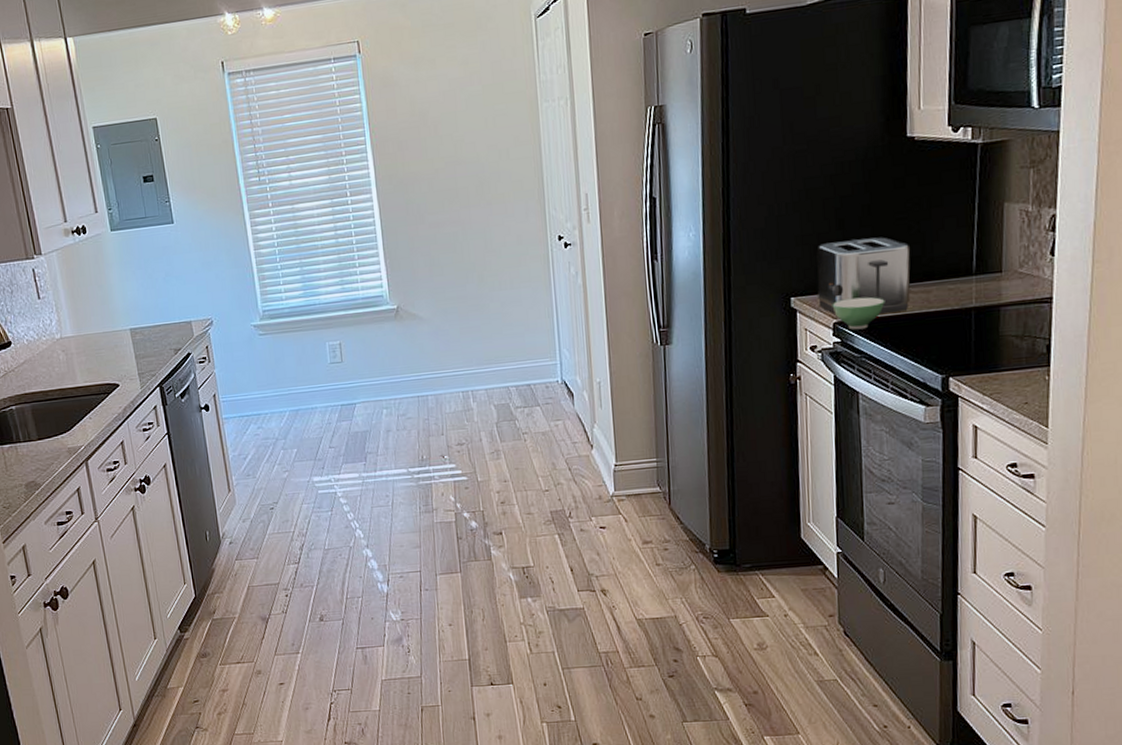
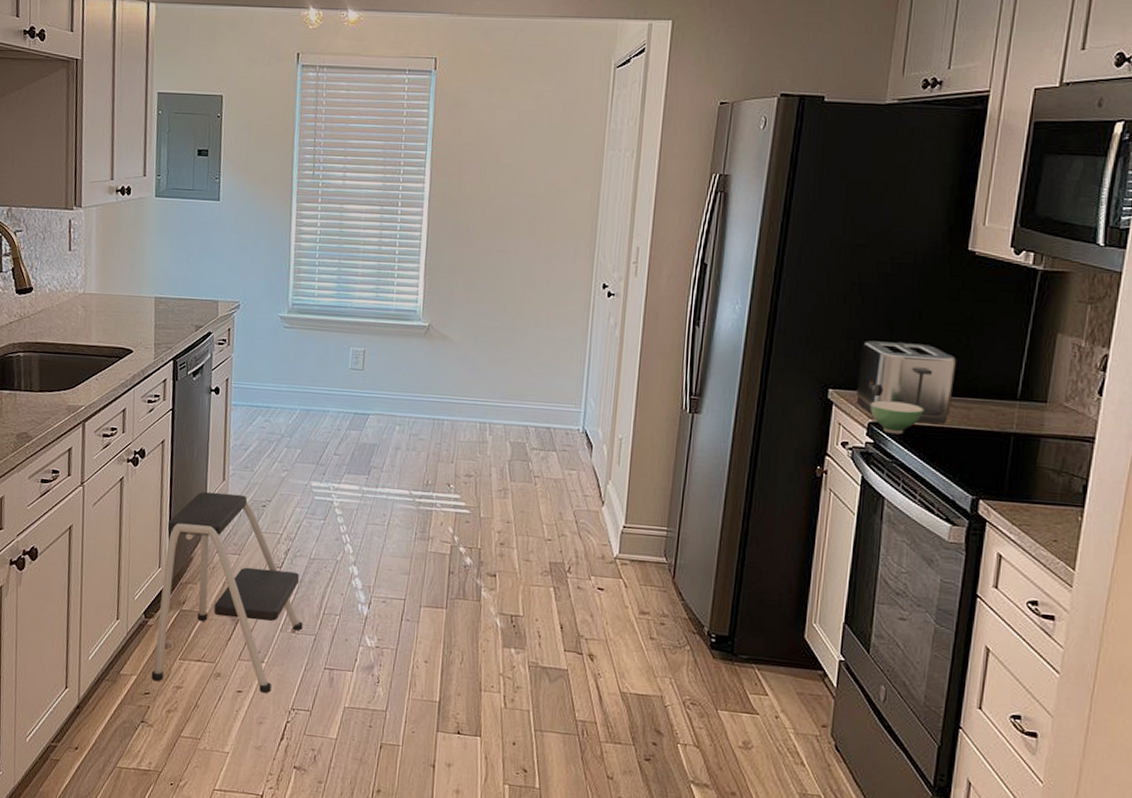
step stool: none [184,501,330,689] -> present [151,491,303,694]

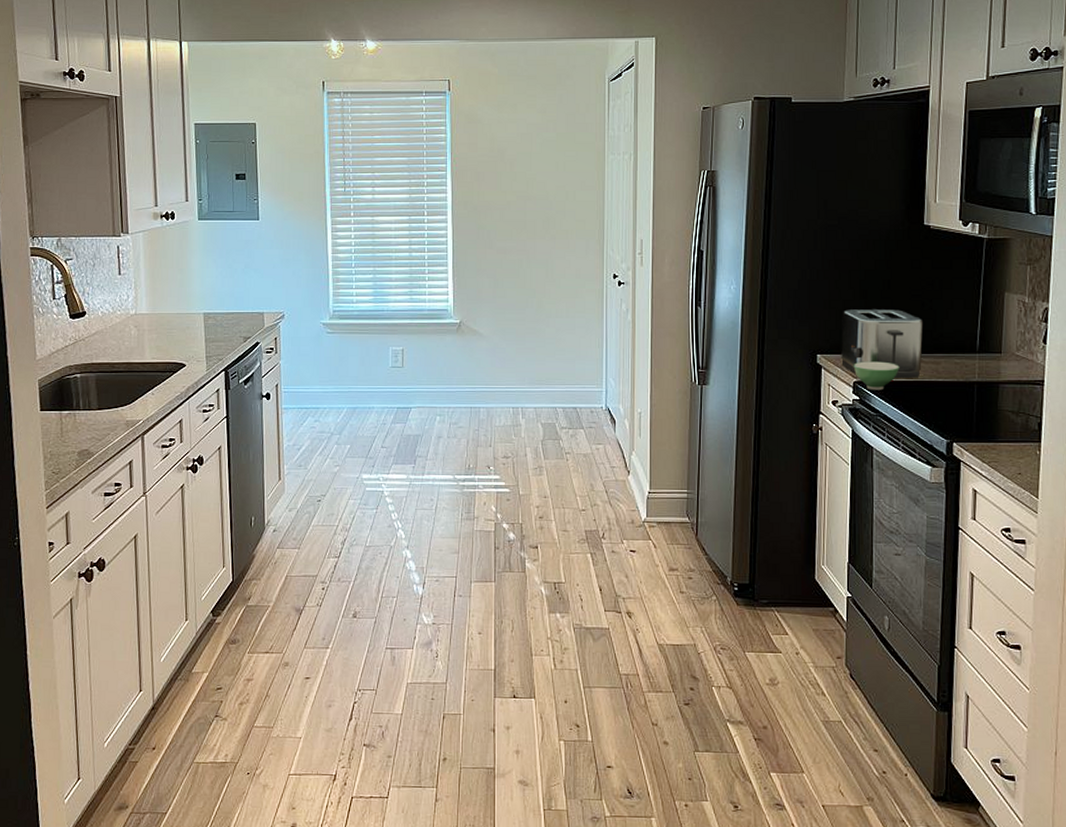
step stool: present [151,491,303,694] -> none [222,491,363,678]

